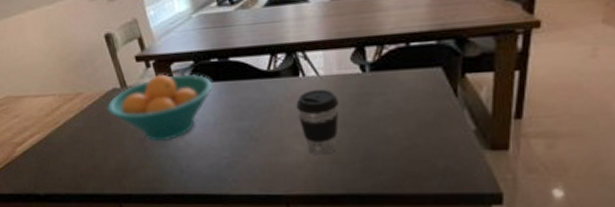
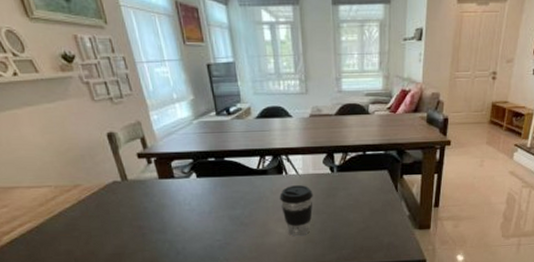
fruit bowl: present [106,74,213,142] -> none [105,170,210,228]

